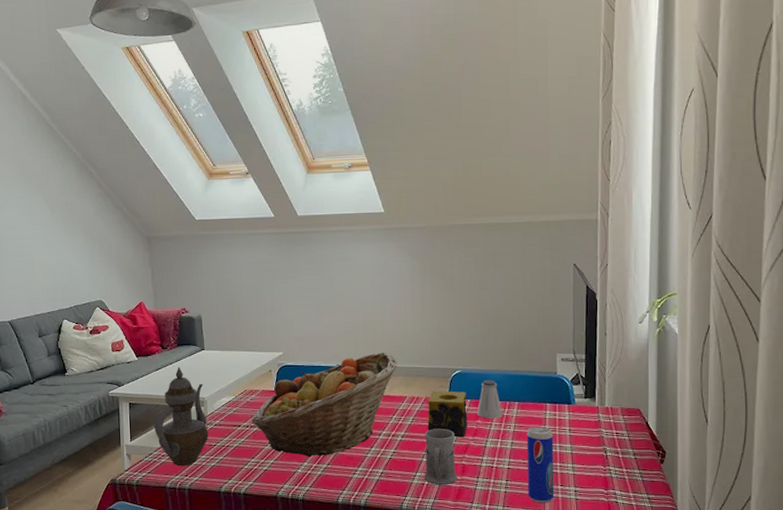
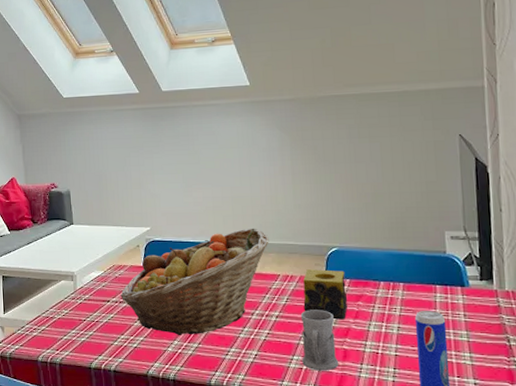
teapot: present [153,367,208,466] -> none [25,241,78,341]
saltshaker: present [477,379,502,419] -> none [358,258,386,300]

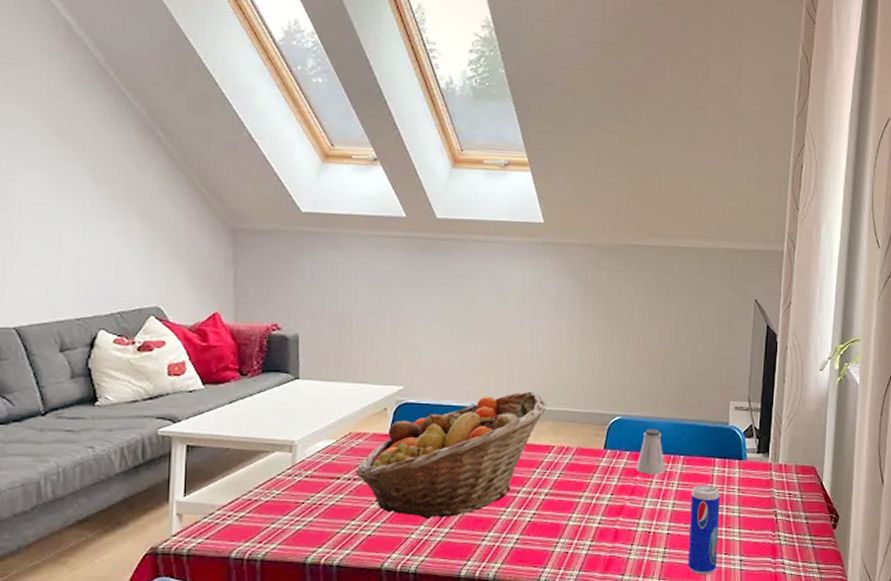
mug: present [300,310,339,371] -> none [568,486,609,554]
candle: present [303,269,348,320] -> none [577,440,626,497]
saltshaker: none [358,258,386,300] -> present [637,428,665,475]

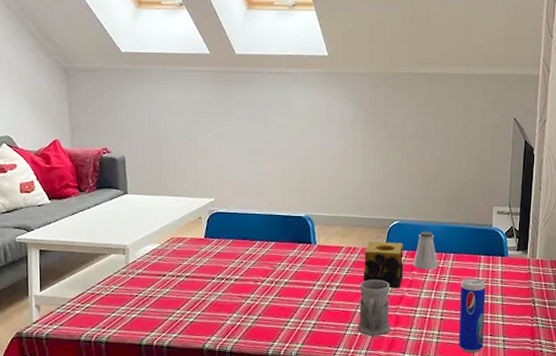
fruit basket: present [355,391,547,519] -> none [178,201,336,308]
mug: none [568,486,609,554] -> present [357,279,391,336]
candle: none [577,440,626,497] -> present [363,241,404,289]

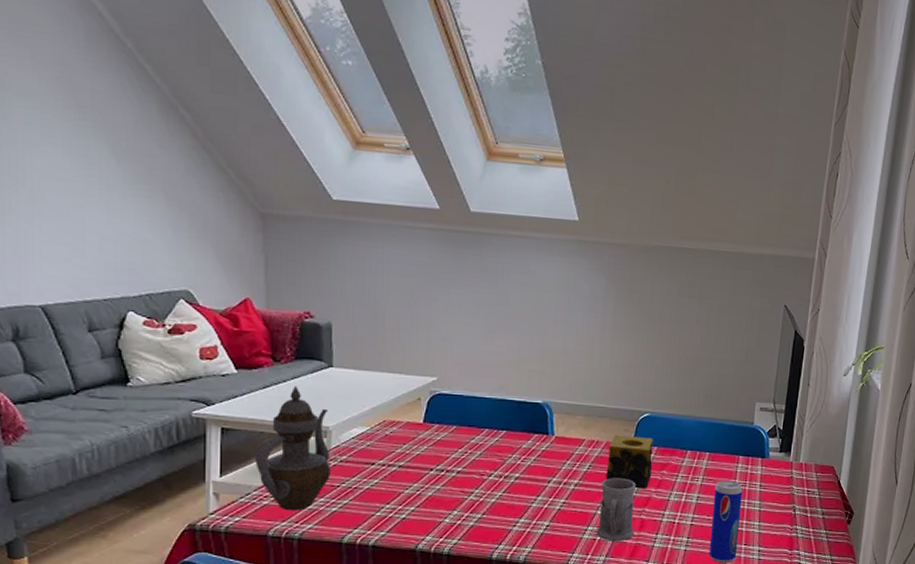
teapot: none [67,211,129,318] -> present [254,386,330,511]
saltshaker: present [413,231,438,270] -> none [663,426,691,470]

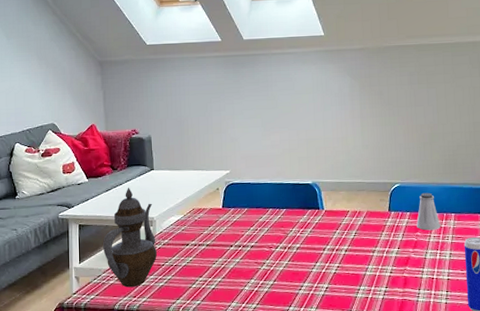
mug: present [596,478,636,542] -> none [367,241,400,299]
candle: present [605,435,654,489] -> none [369,204,408,250]
saltshaker: none [663,426,691,470] -> present [416,192,440,231]

